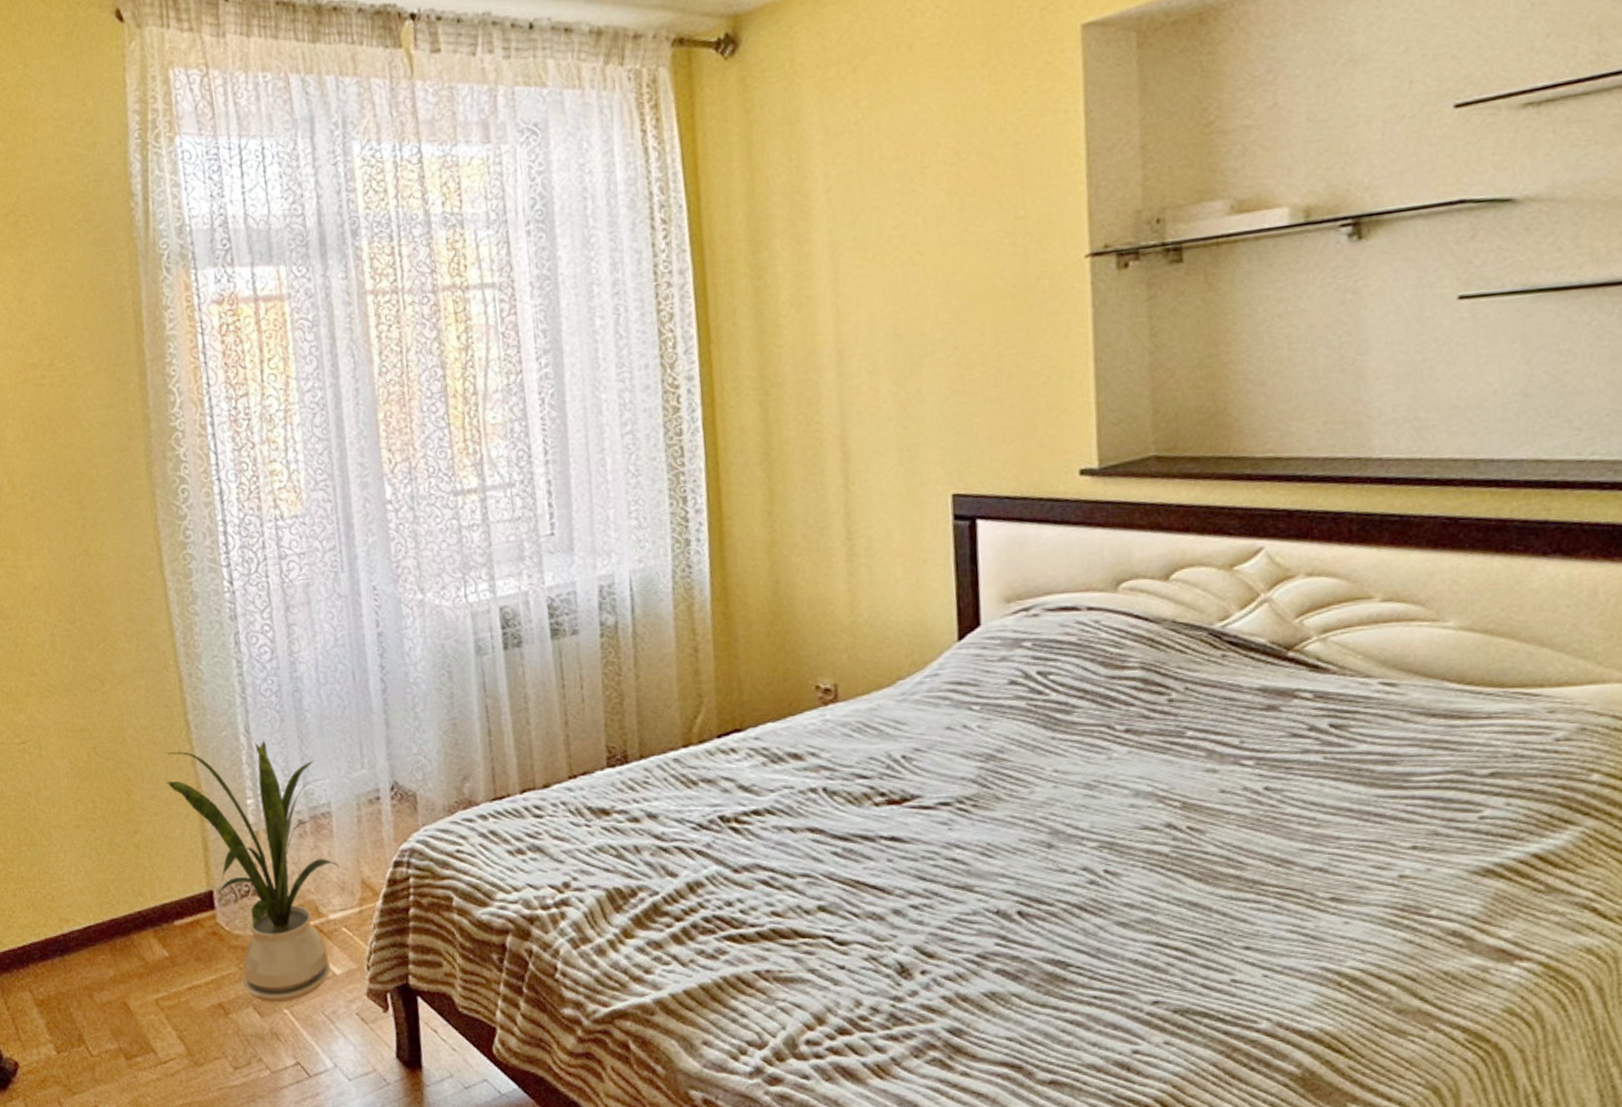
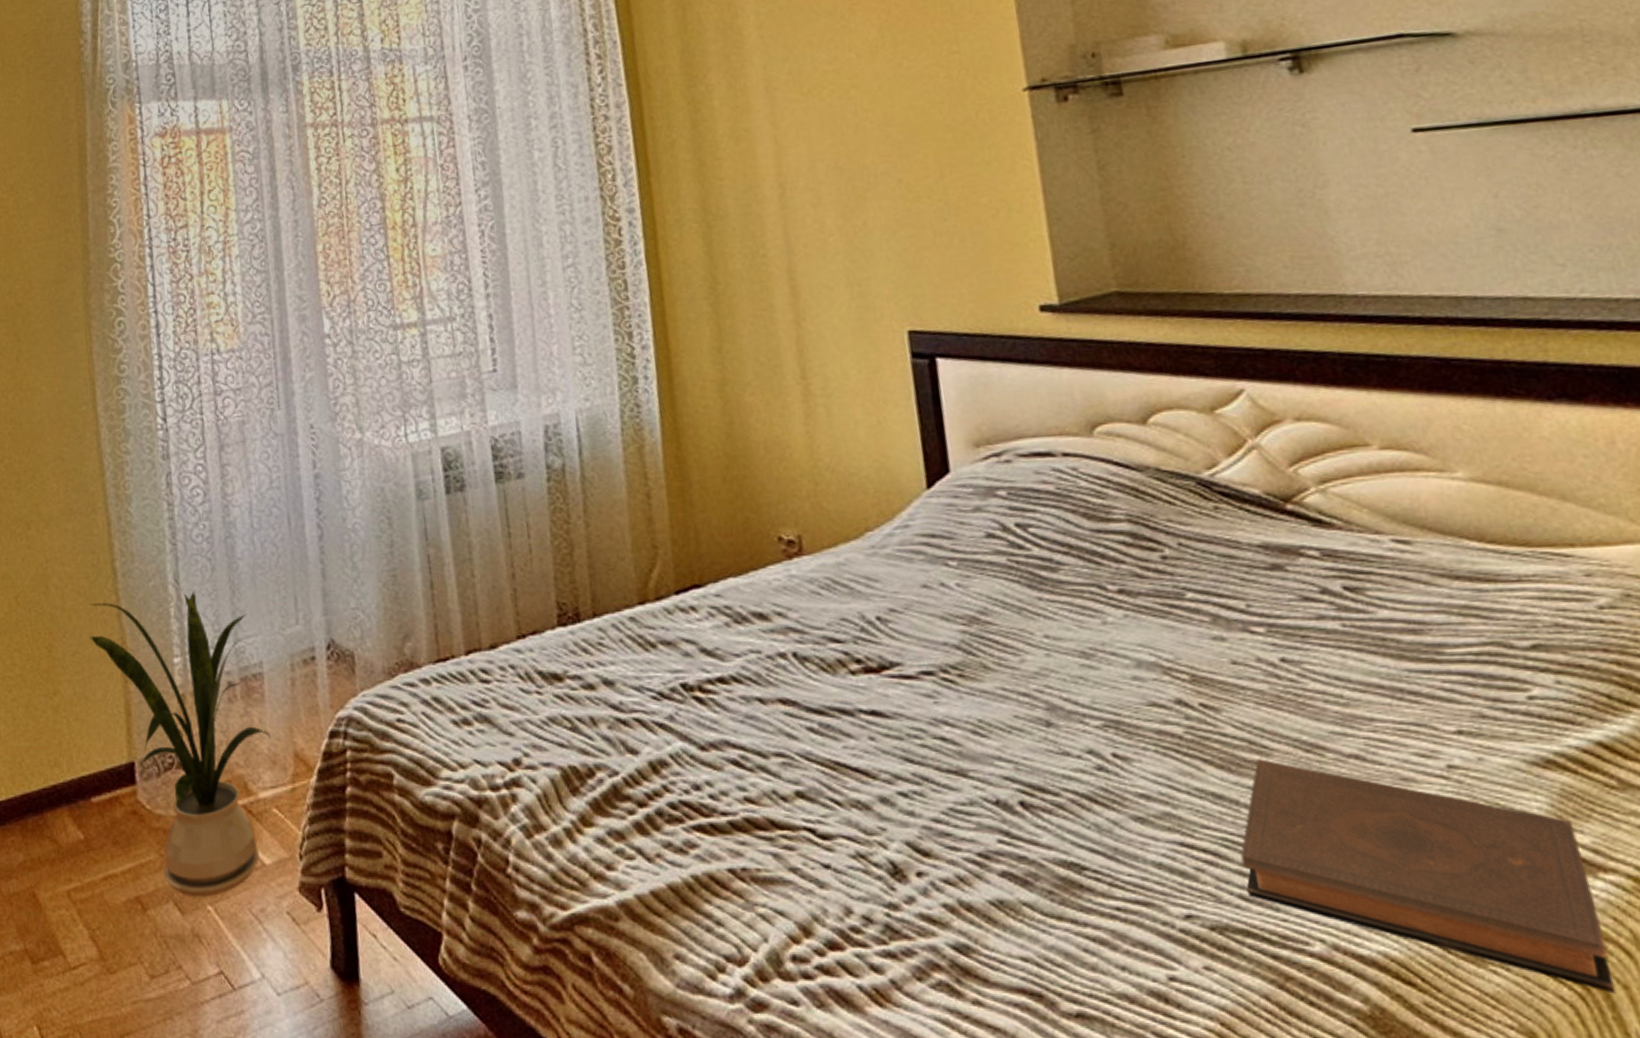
book: none [1207,872,1512,1056] -> present [1240,759,1616,994]

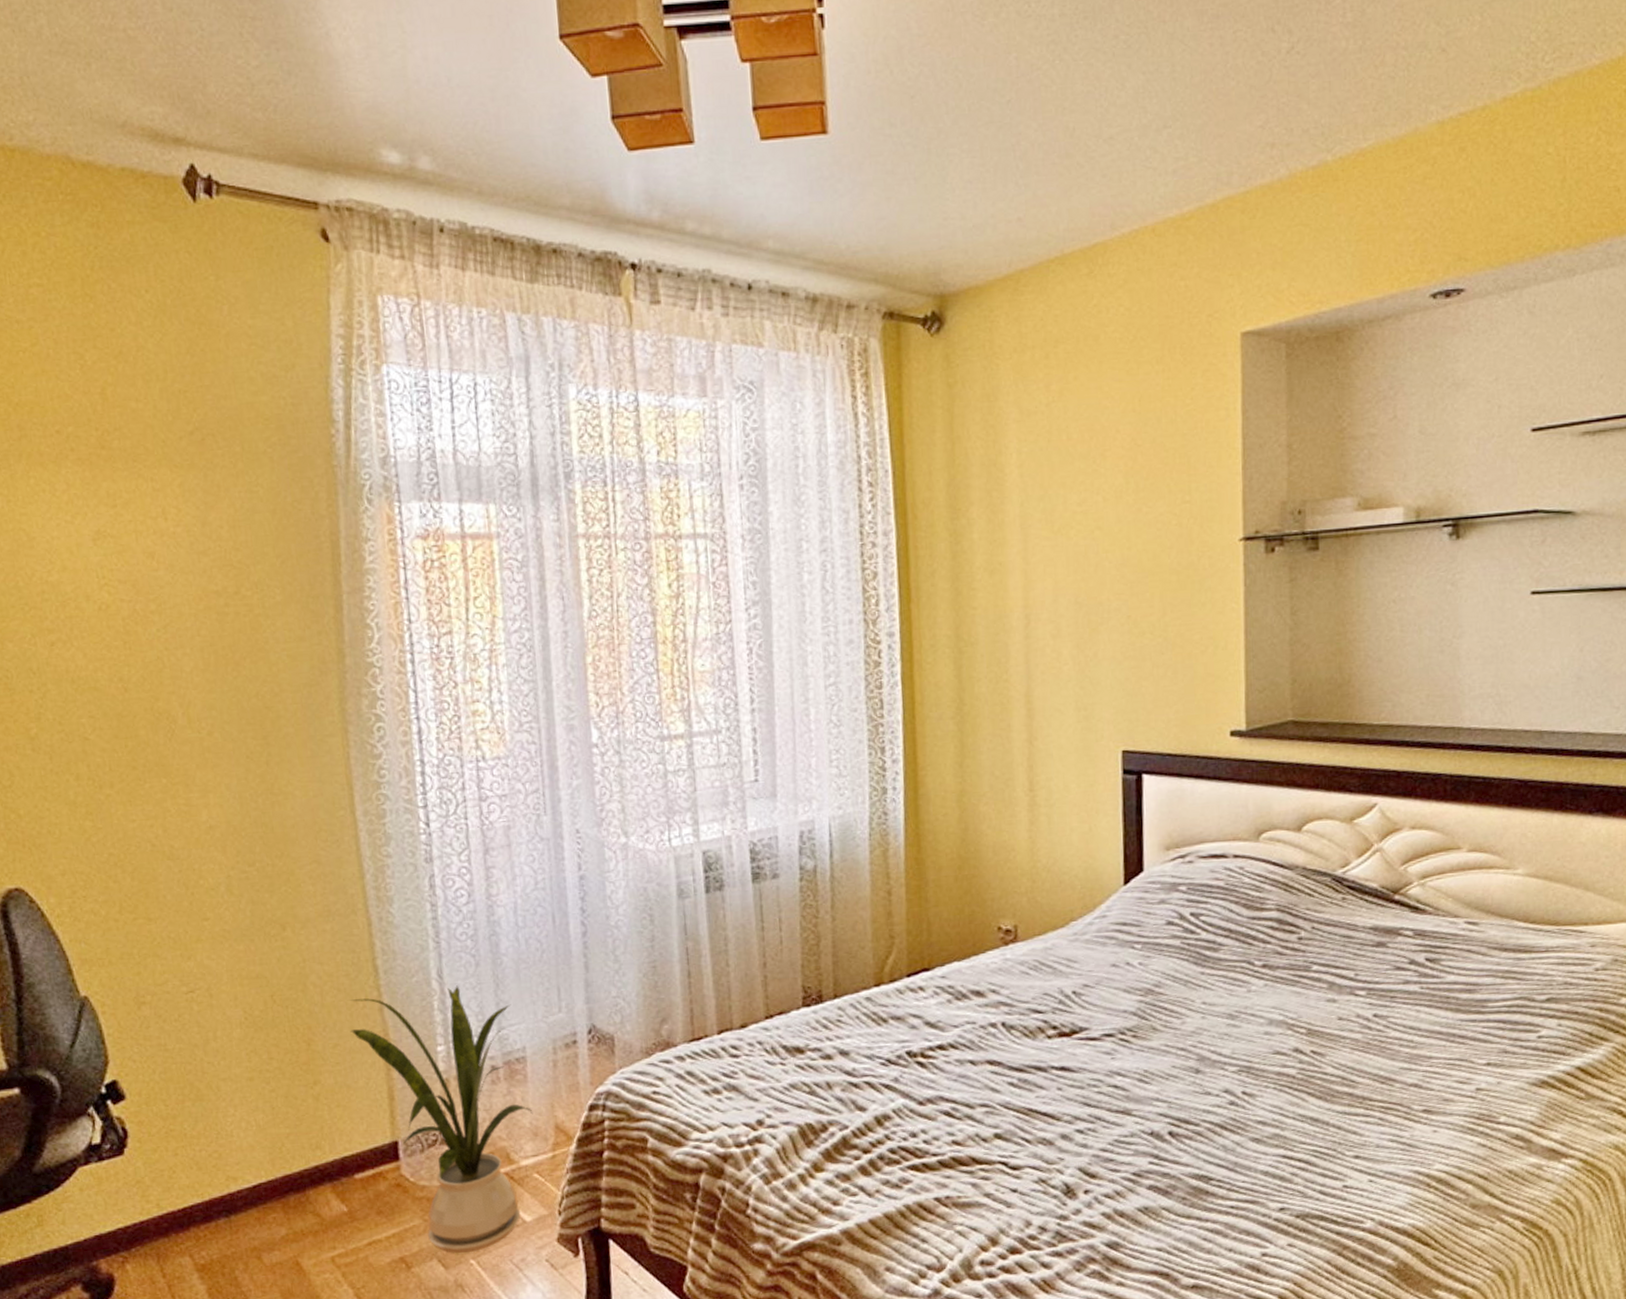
book: present [1240,759,1616,994] -> none [1325,1090,1558,1241]

